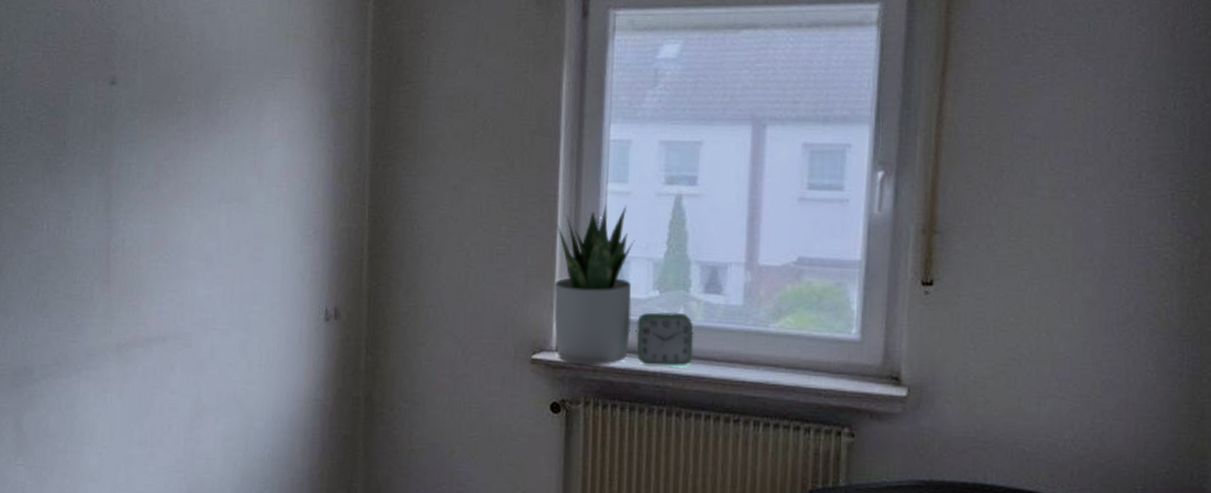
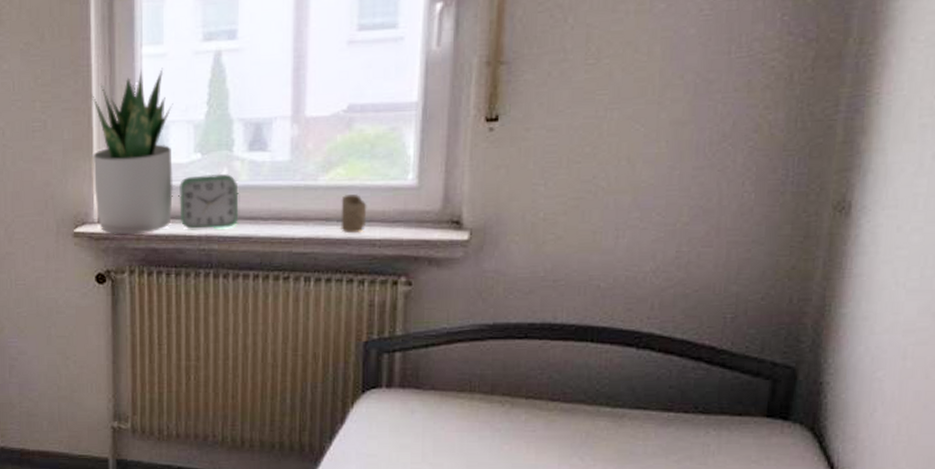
candle: none [789,343,814,382] -> present [341,194,367,234]

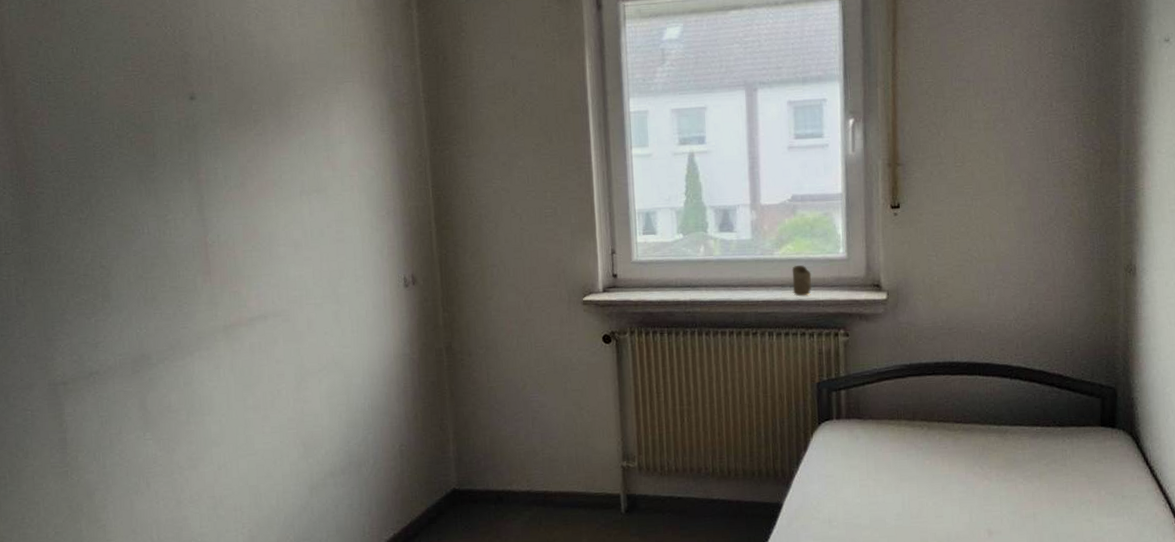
planter: present [91,68,174,234] -> none [593,165,662,301]
alarm clock: present [179,173,239,230] -> none [667,250,715,297]

